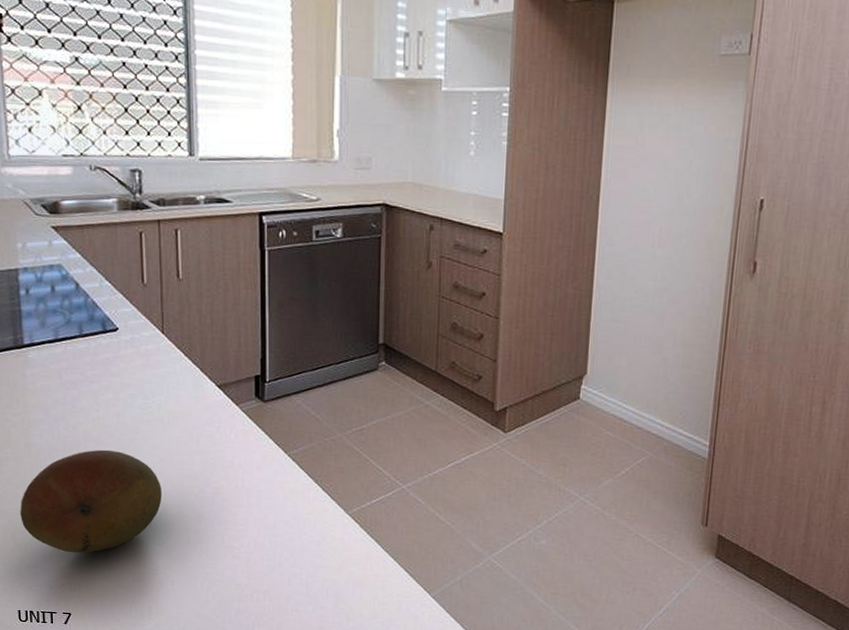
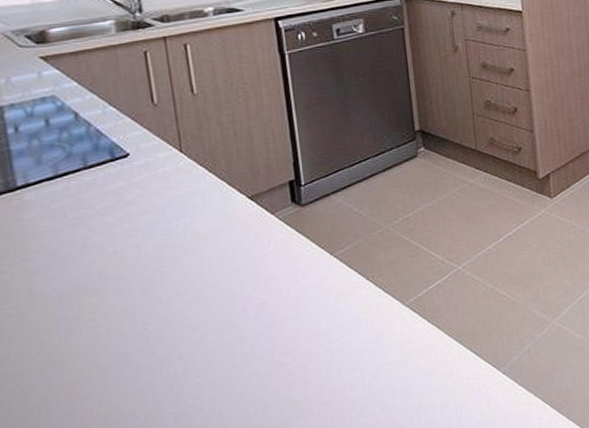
fruit: present [20,449,162,554] -> none [28,284,199,406]

